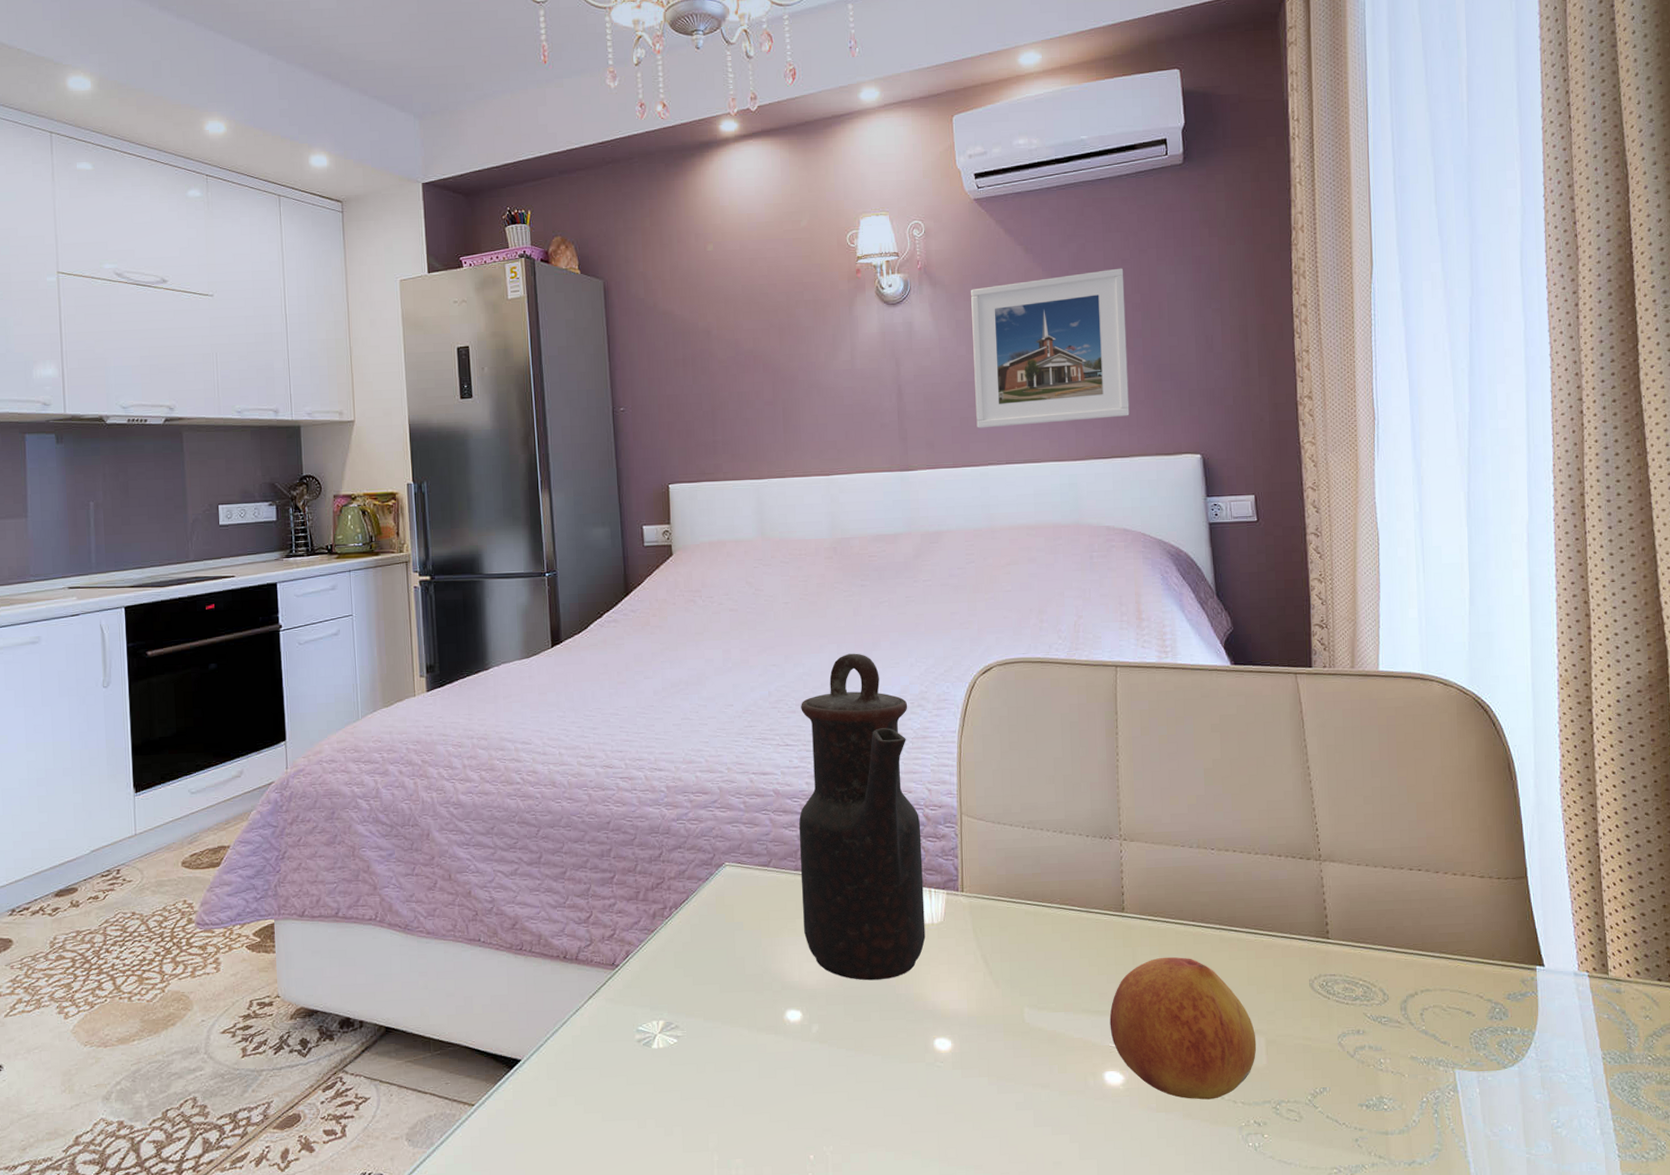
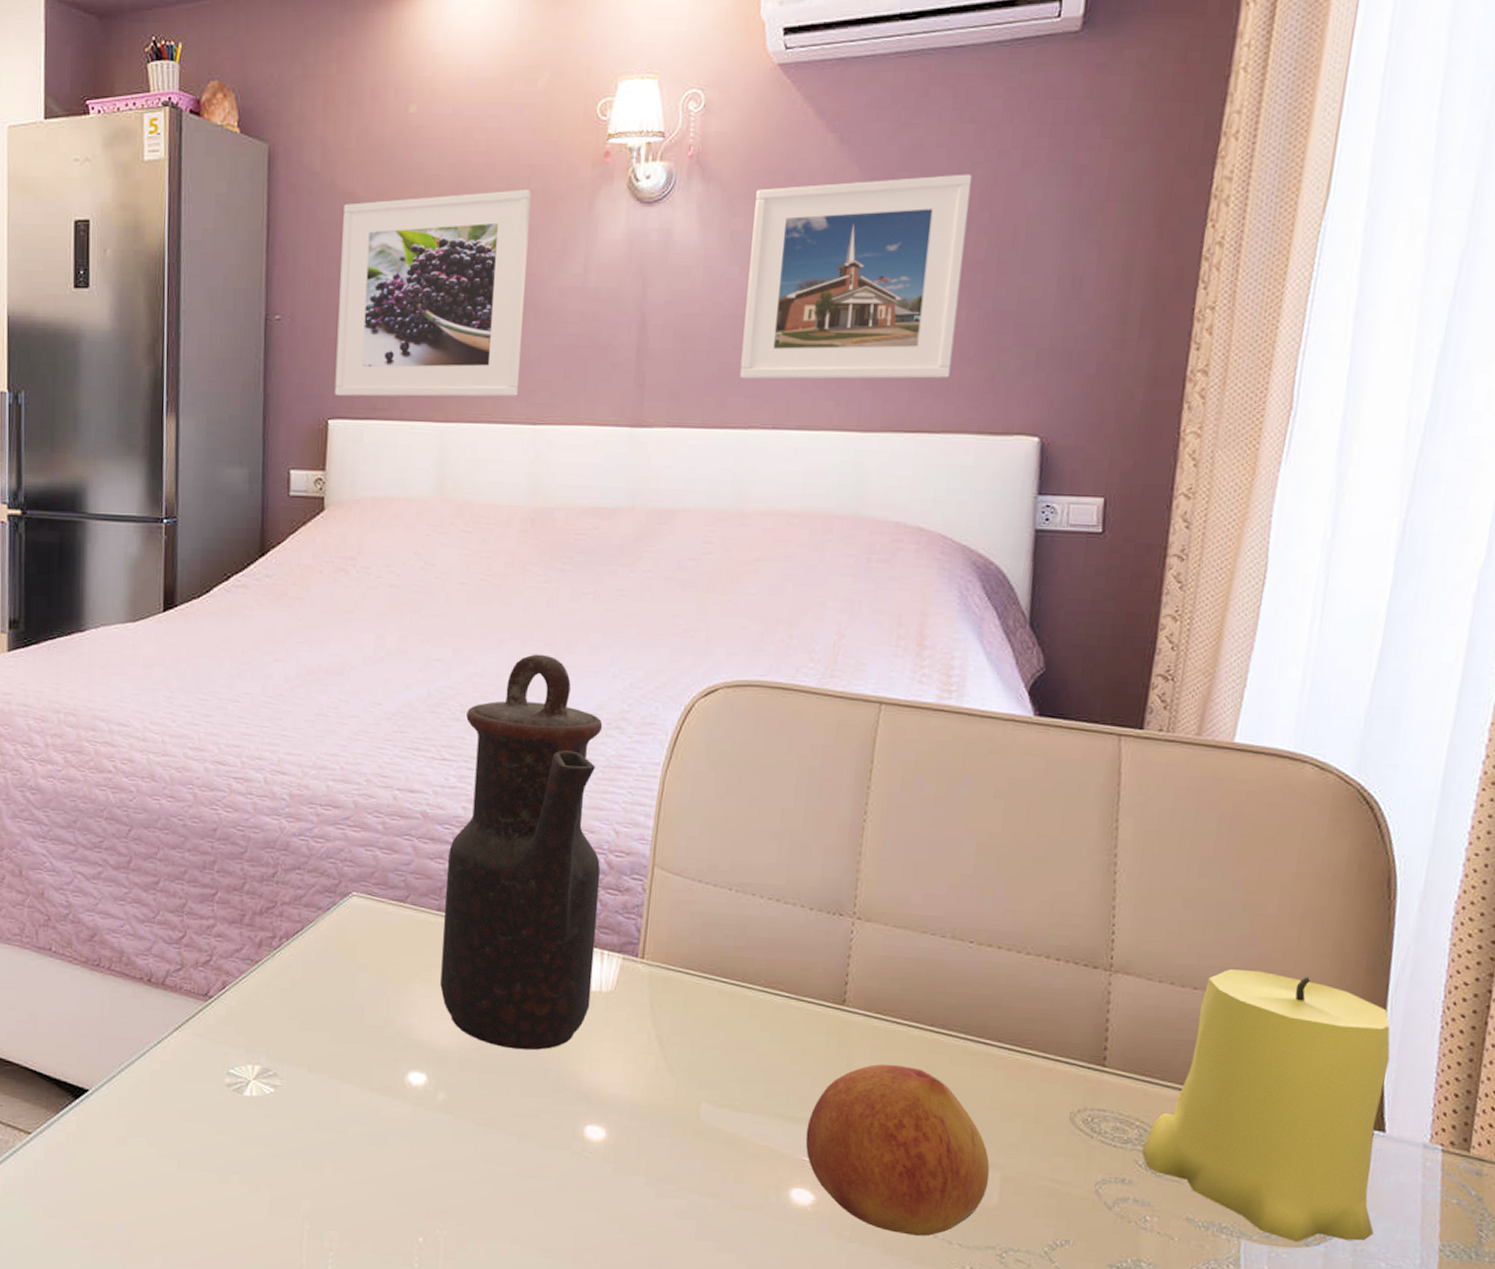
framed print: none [665,301,813,465] -> present [334,190,531,397]
candle: none [1368,848,1552,1066] -> present [1141,969,1390,1243]

